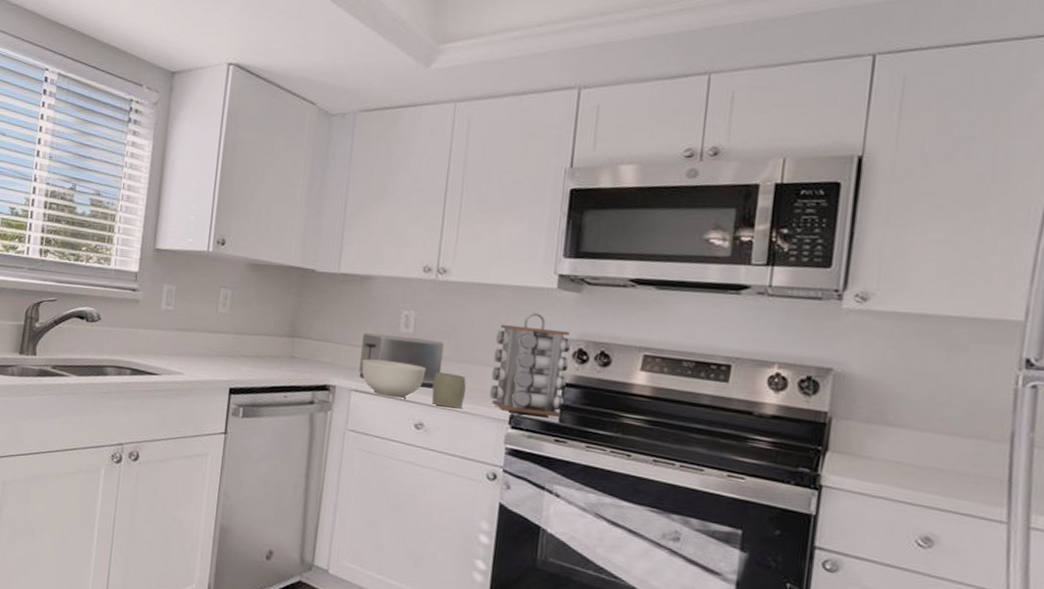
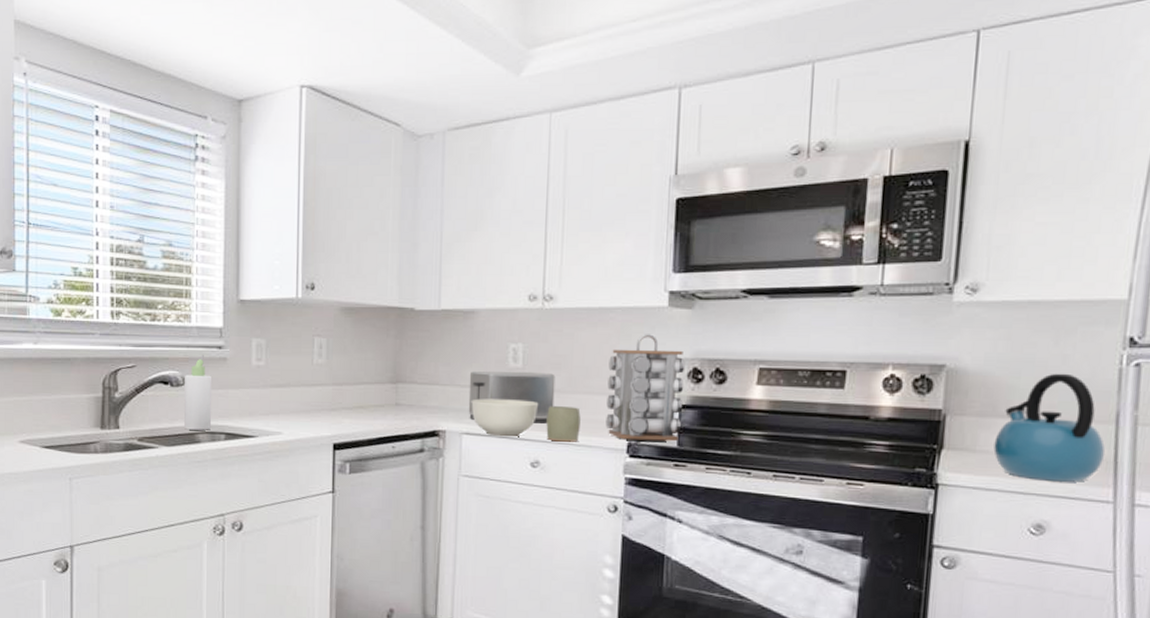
bottle: none [95,295,125,365] -> present [184,354,212,430]
kettle: none [880,387,999,499] -> present [993,373,1105,482]

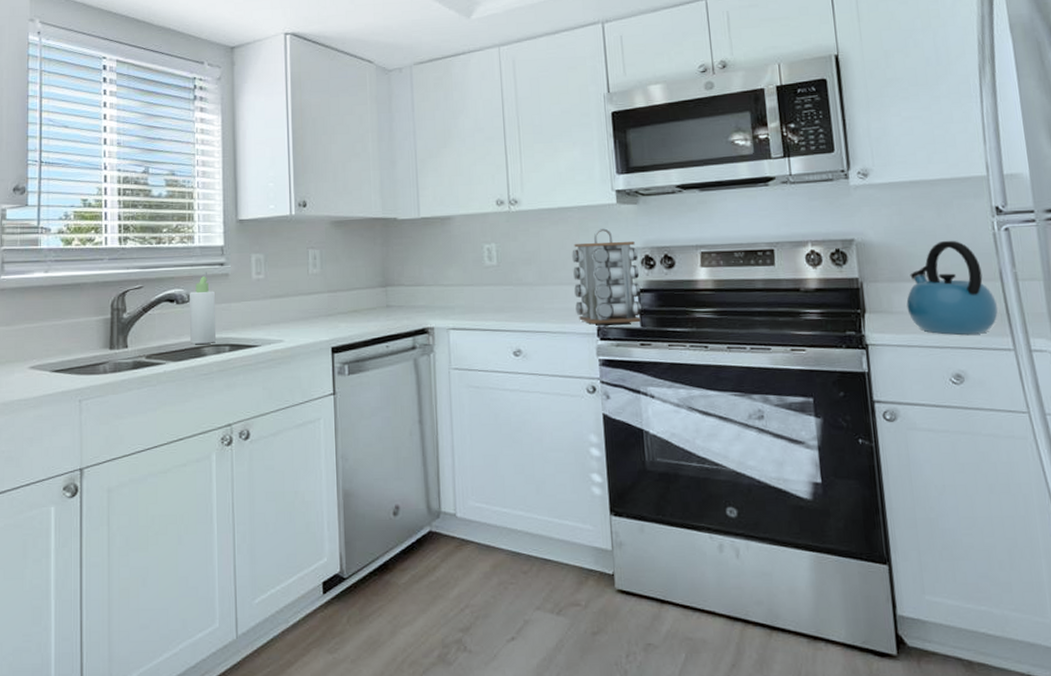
toaster: present [468,371,555,424] -> none [451,268,529,316]
bowl: present [471,398,539,437] -> none [454,294,515,330]
mug: present [546,406,581,442] -> none [523,297,554,331]

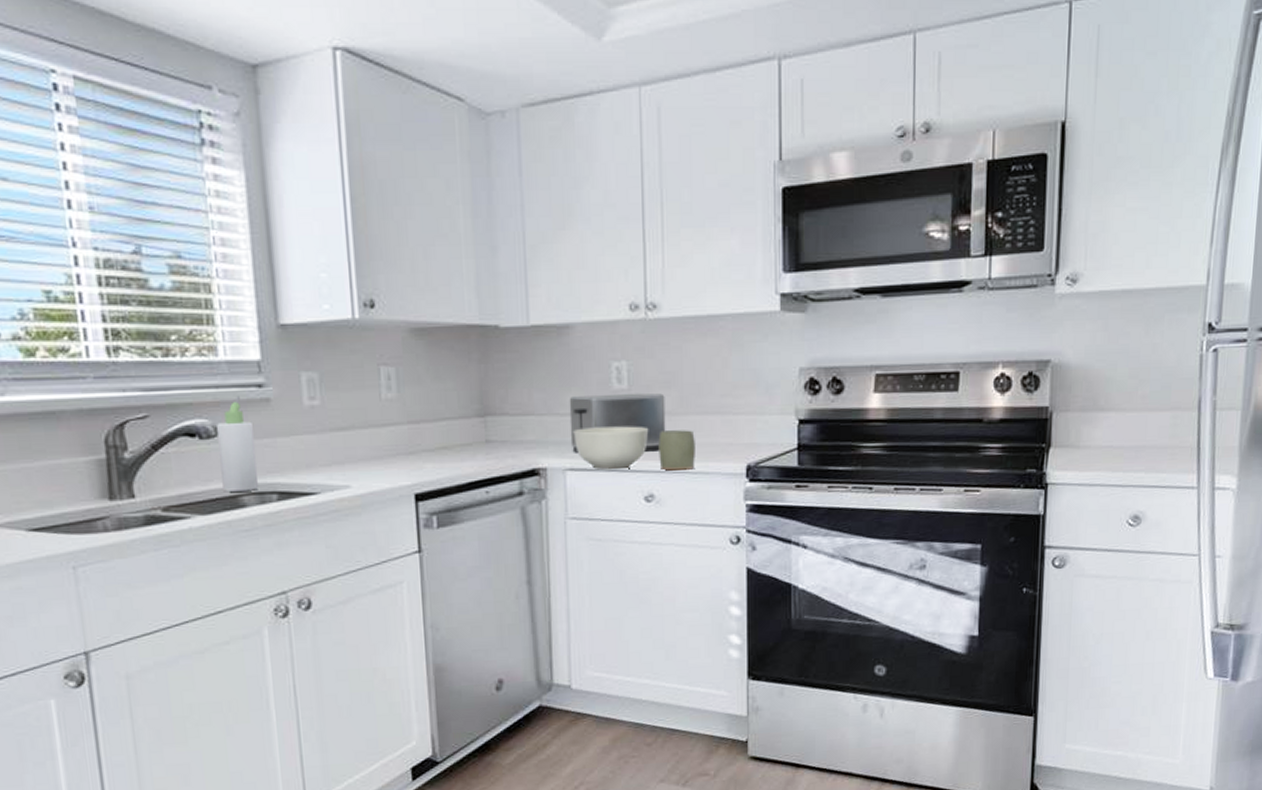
toaster: none [451,268,529,316] -> present [569,392,666,453]
bowl: none [454,294,515,330] -> present [573,426,649,471]
mug: none [523,297,554,331] -> present [658,430,695,471]
spice rack: present [572,228,643,325] -> none [721,343,802,464]
kettle: present [906,240,998,335] -> none [1095,362,1190,472]

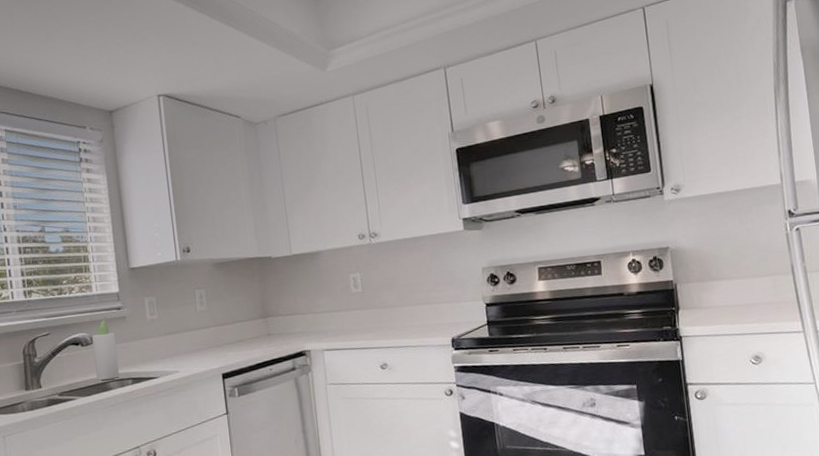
toaster: present [569,392,666,453] -> none [322,293,391,338]
bowl: present [573,426,649,471] -> none [327,317,380,349]
mug: present [658,430,695,471] -> none [386,316,415,346]

